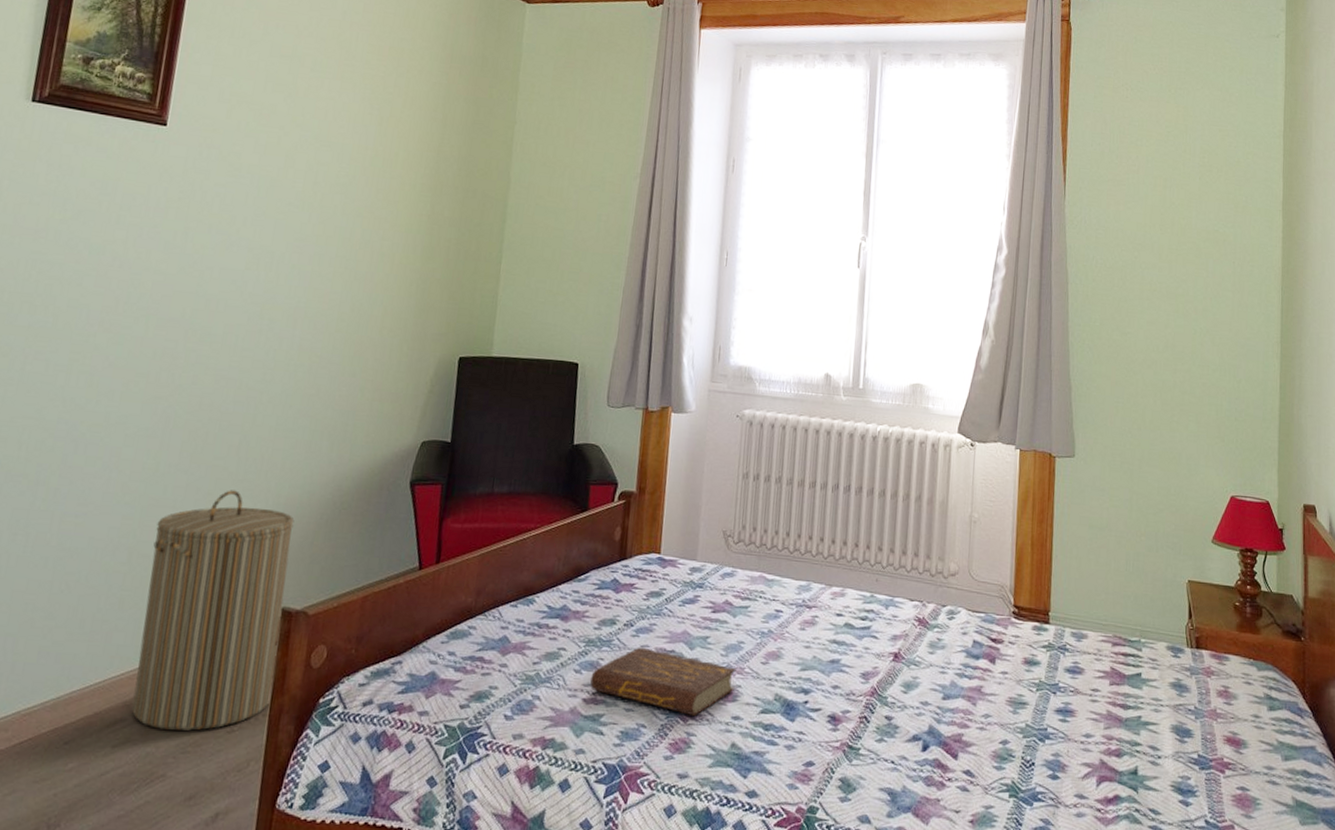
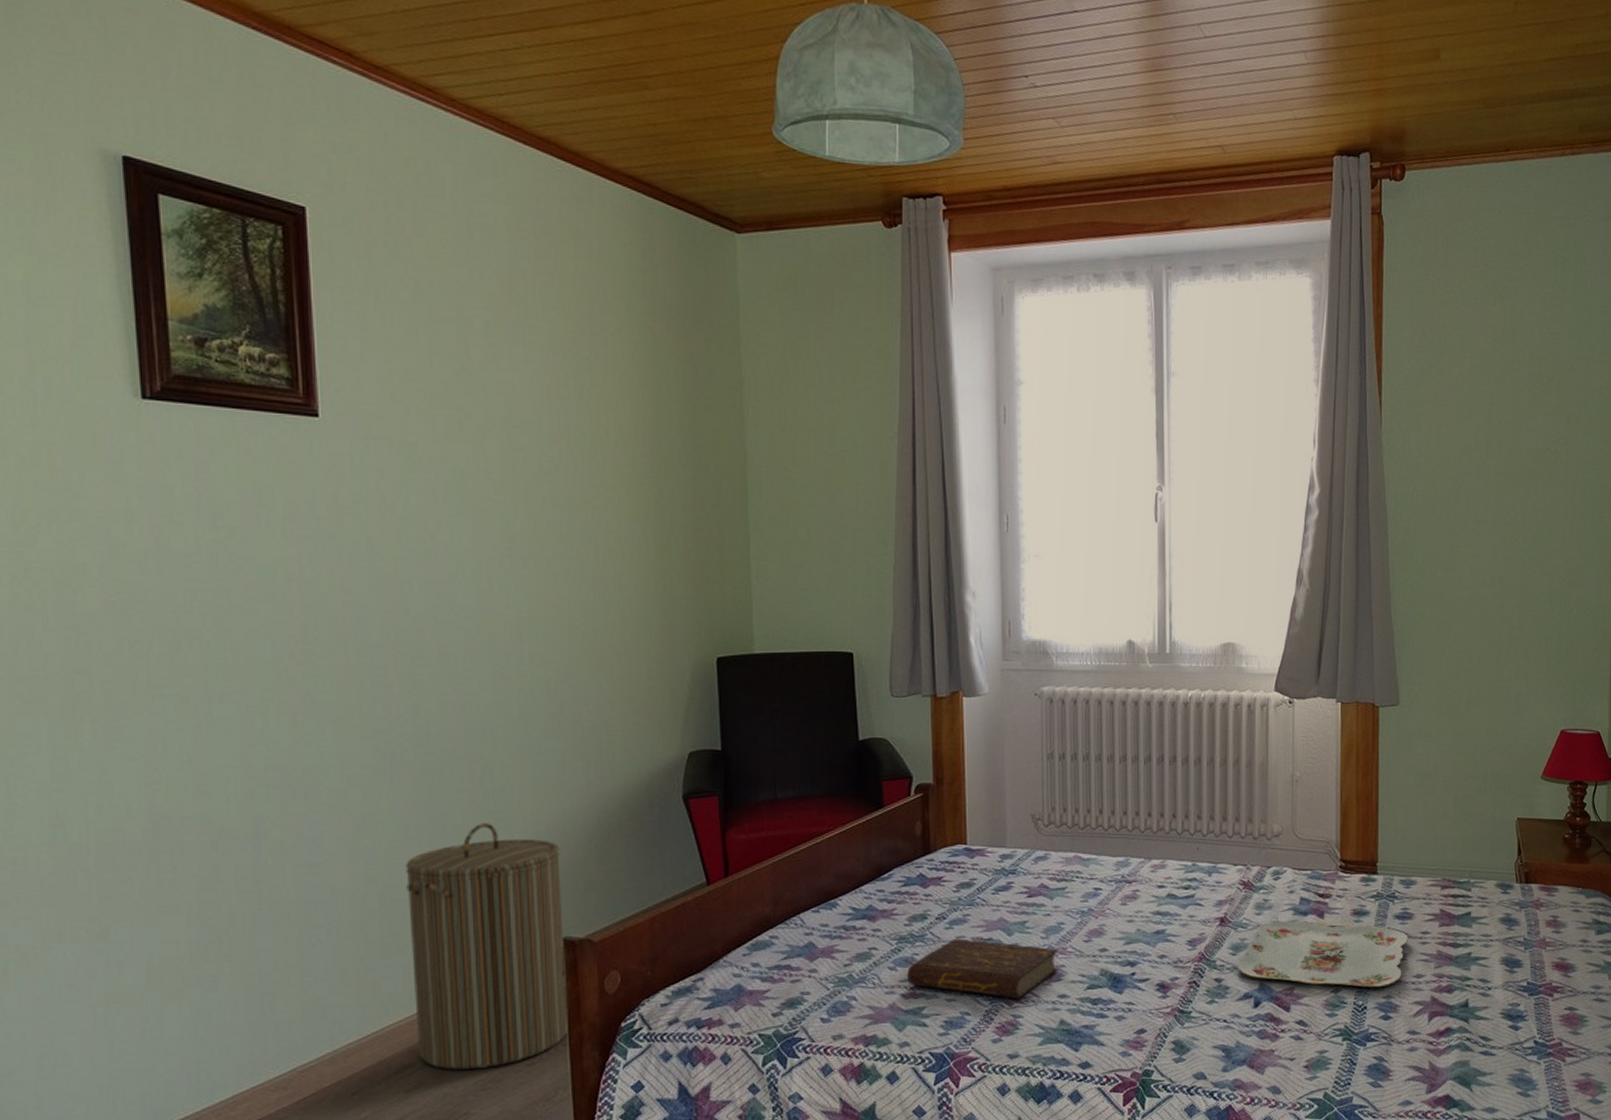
serving tray: none [907,662,1078,744] -> present [1236,920,1408,988]

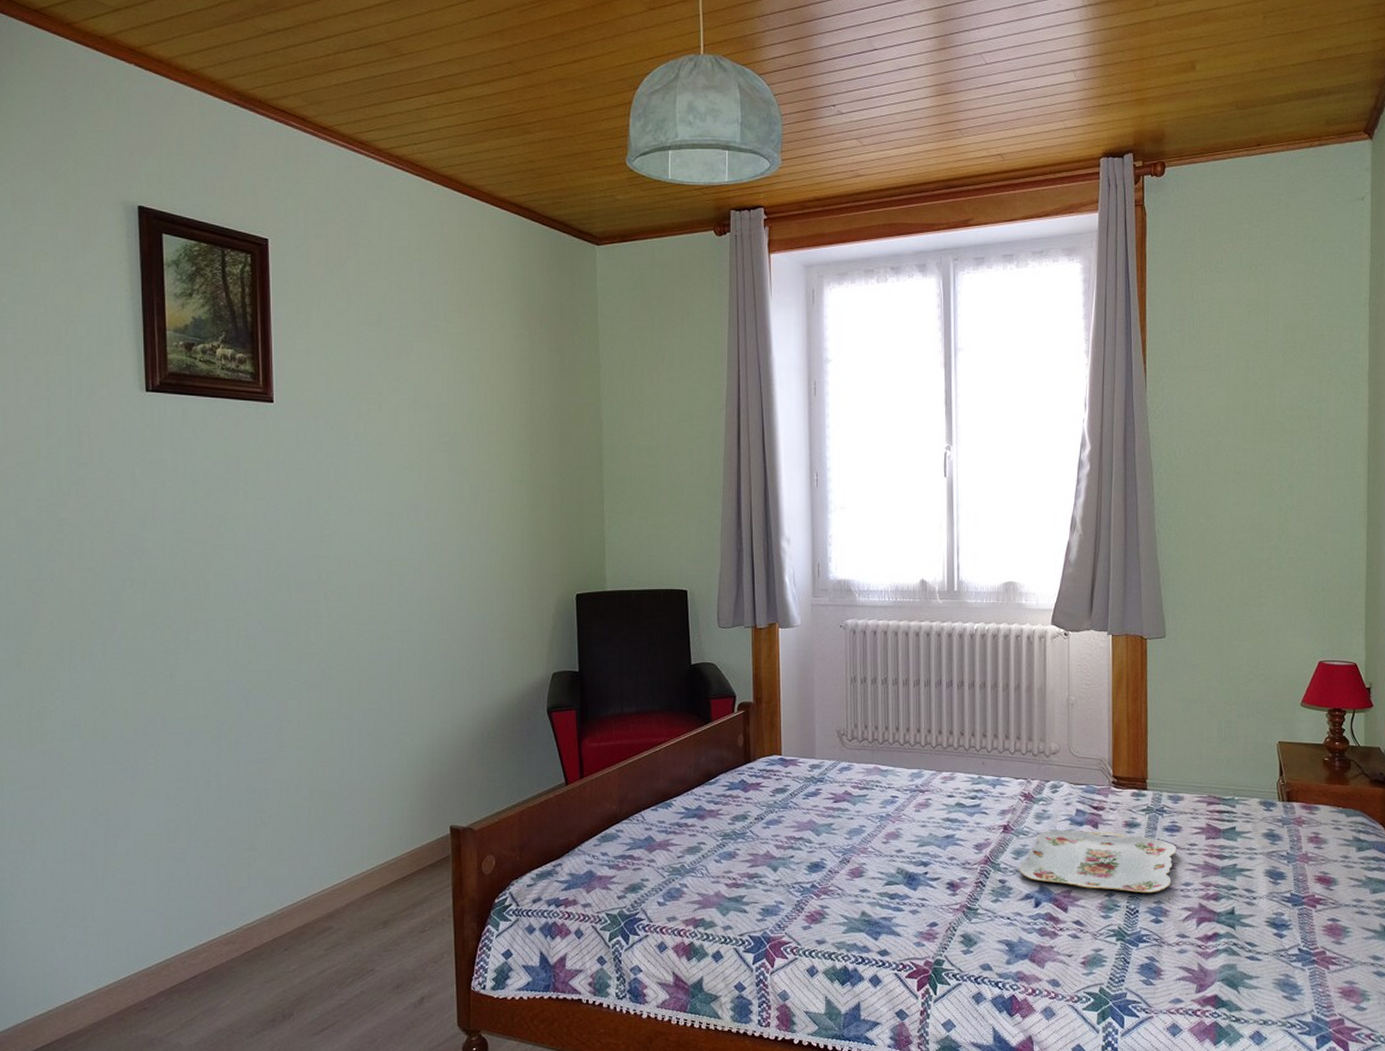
laundry hamper: present [406,823,569,1070] -> none [330,729,453,933]
book: present [906,938,1058,1000] -> none [729,837,860,892]

